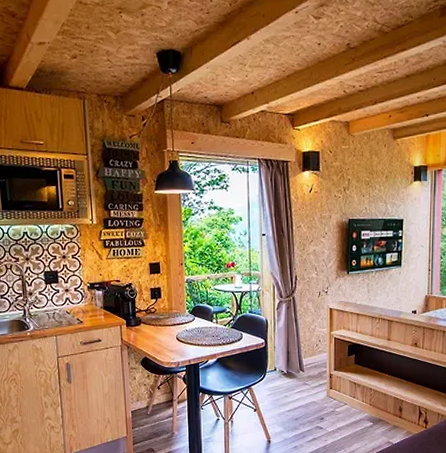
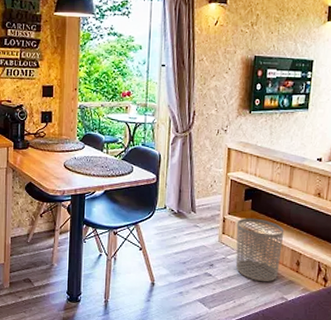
waste bin: none [342,371,386,430] -> present [235,217,285,282]

